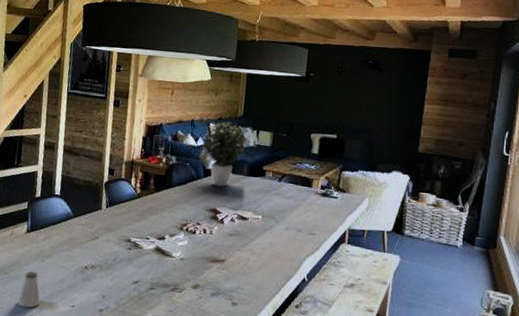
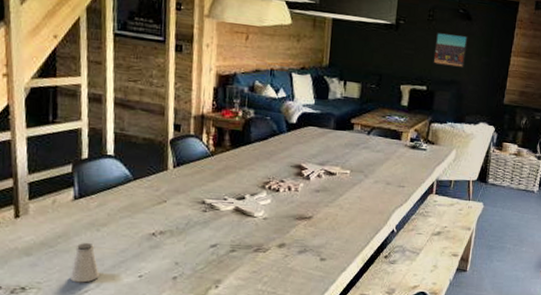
potted plant: present [200,121,248,187] -> none [282,70,334,142]
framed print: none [343,82,378,117] -> present [433,31,468,69]

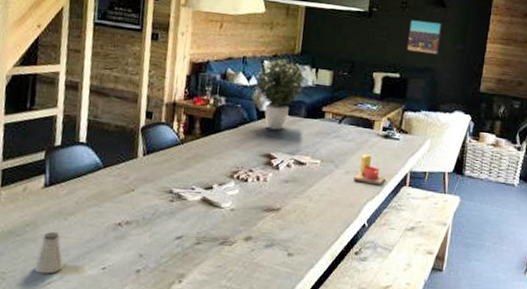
potted plant: none [282,70,334,142] -> present [253,58,306,130]
candle: none [382,164,413,194] -> present [353,154,385,185]

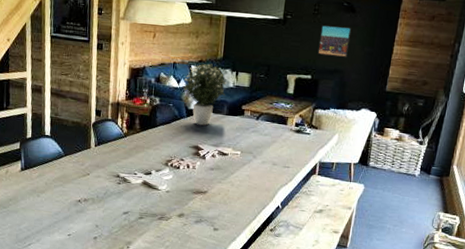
saltshaker: present [33,232,64,274] -> none [17,206,39,238]
candle: present [353,154,385,185] -> none [269,146,297,174]

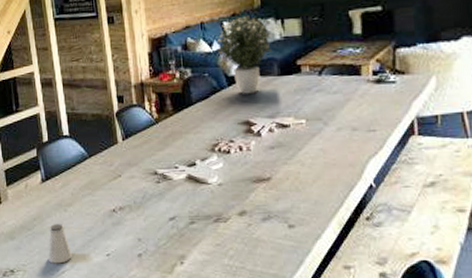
saltshaker: none [17,206,39,238] -> present [47,224,72,264]

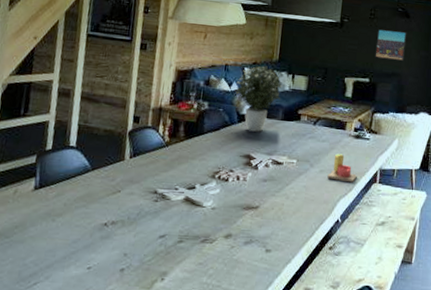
saltshaker: present [47,224,72,264] -> none [20,233,50,275]
candle: none [347,105,387,139] -> present [327,153,357,183]

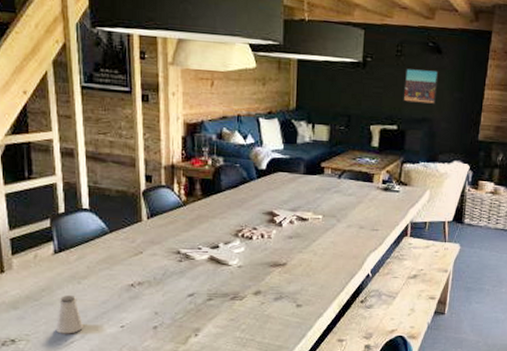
saltshaker: none [20,233,50,275] -> present [55,296,83,334]
potted plant: present [234,65,283,132] -> none [250,115,302,188]
candle: present [327,153,357,183] -> none [355,207,387,237]

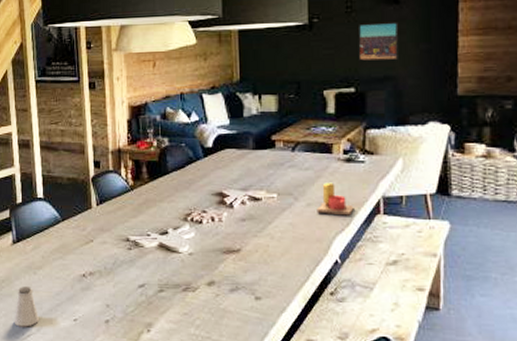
candle: none [355,207,387,237] -> present [317,182,354,216]

